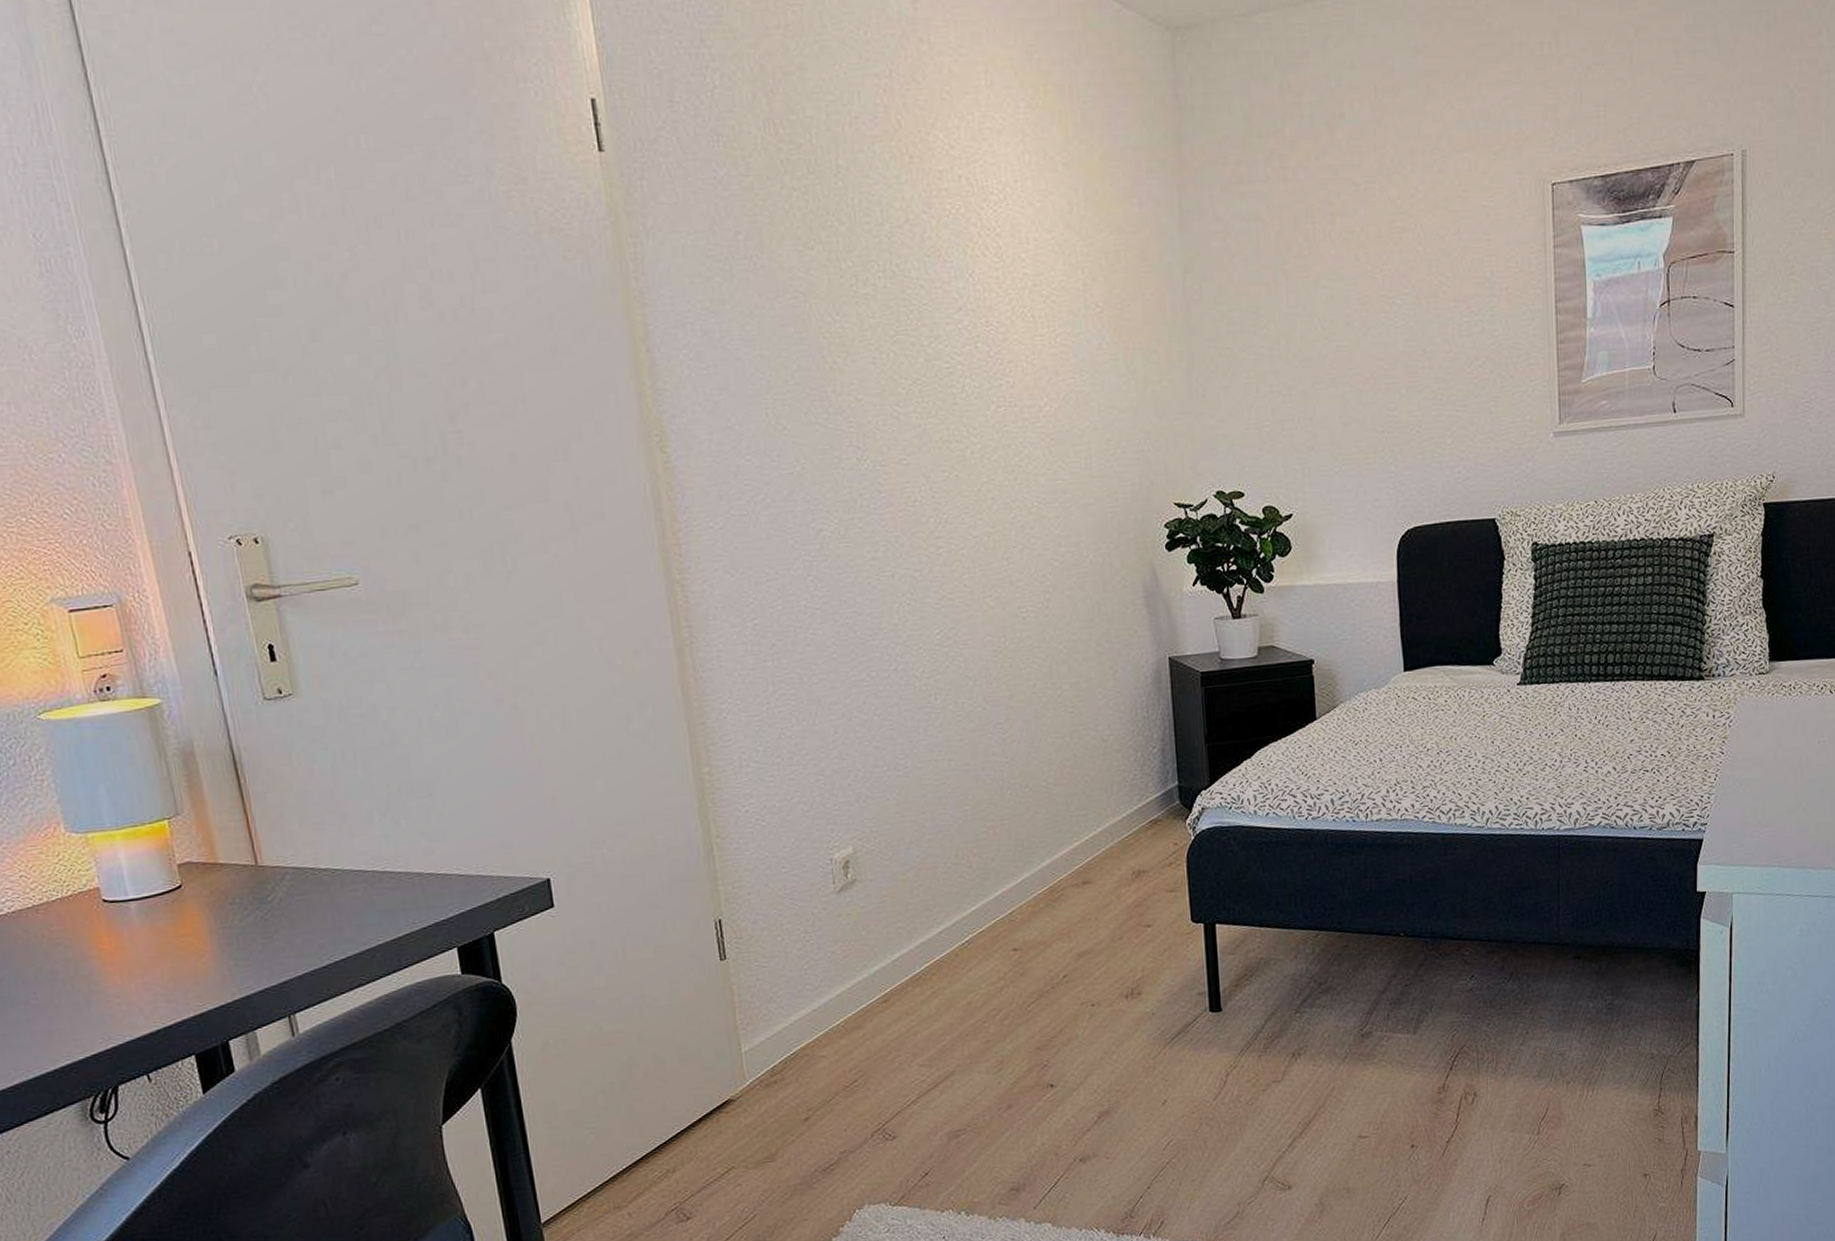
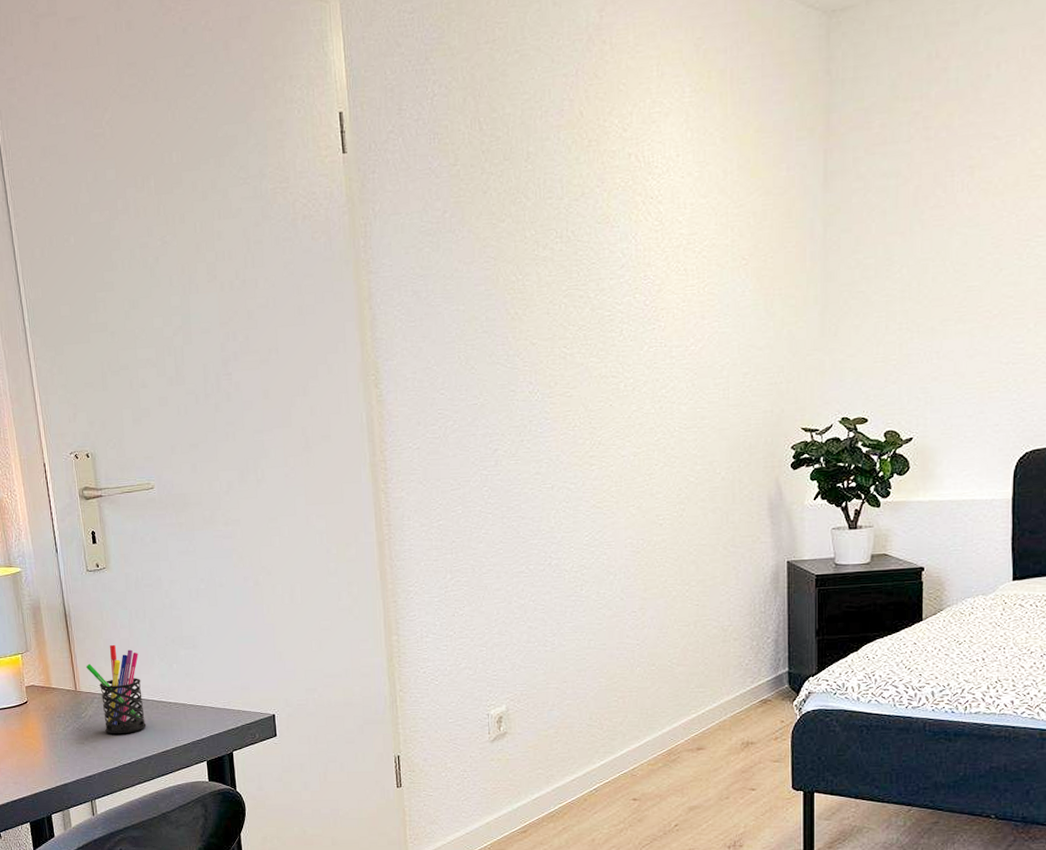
pen holder: none [270,799,366,922] -> present [86,645,147,735]

